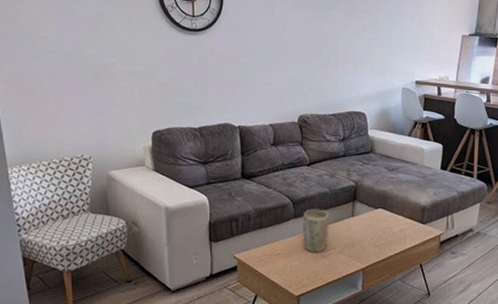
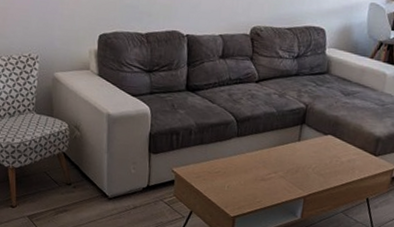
plant pot: present [302,209,329,253] -> none [244,129,274,176]

